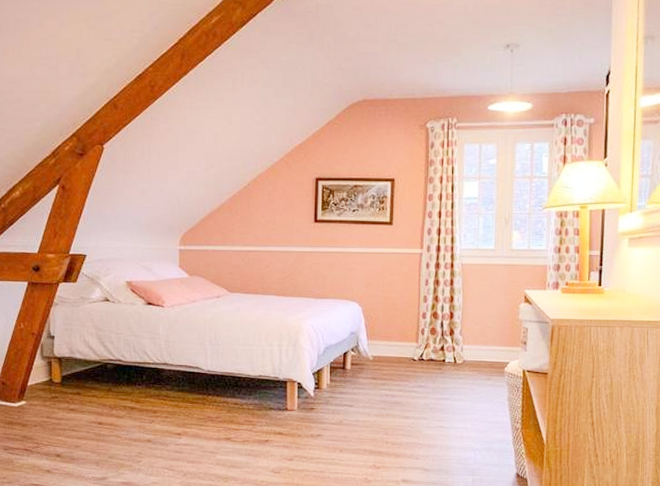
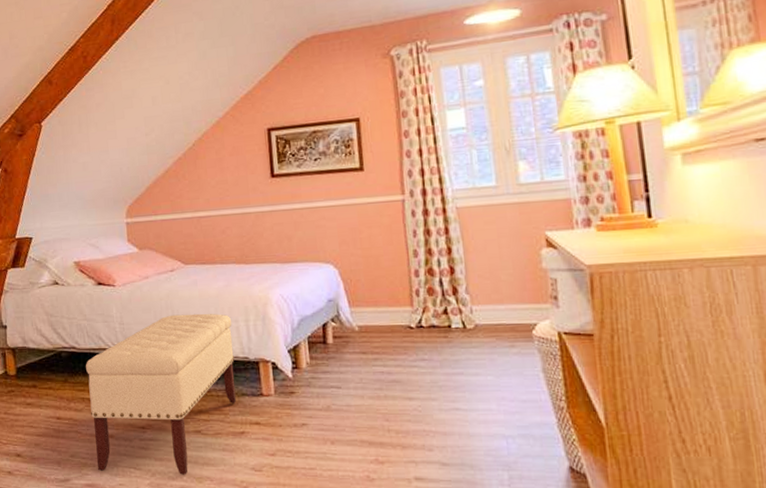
bench: none [130,336,267,475] -> present [86,313,237,475]

